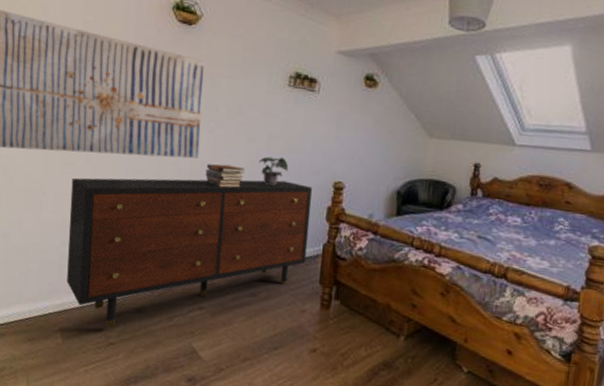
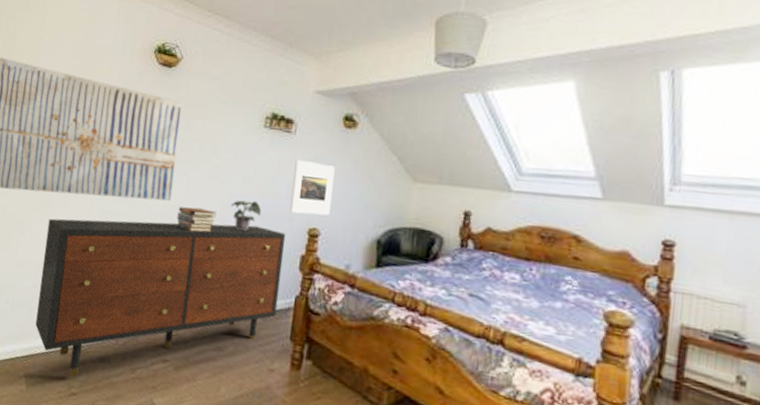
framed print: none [315,117,358,170] -> present [289,159,335,216]

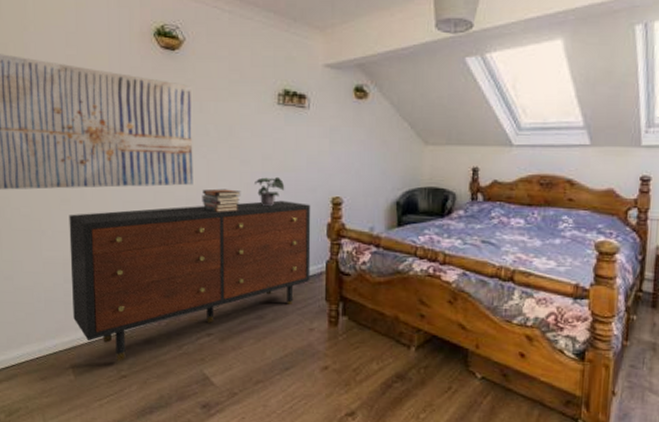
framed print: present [289,159,335,216] -> none [312,133,351,185]

